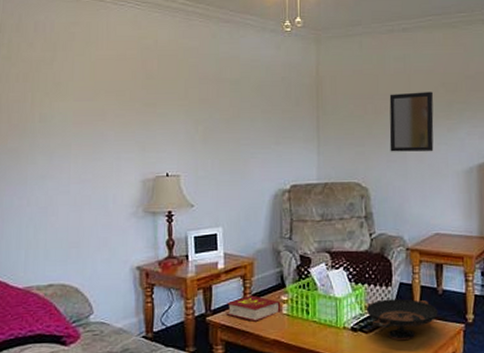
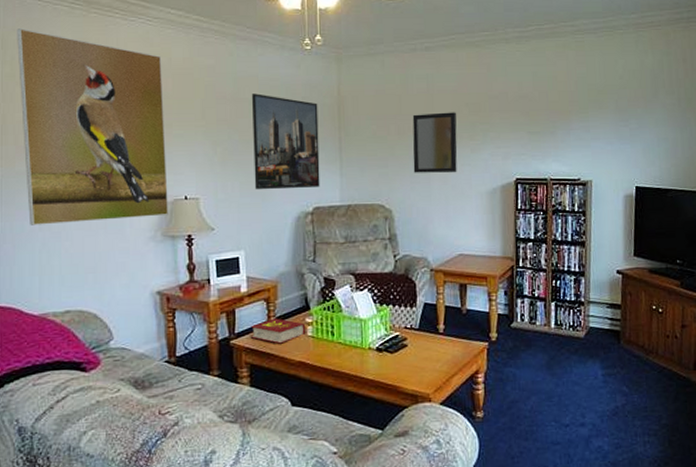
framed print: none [14,13,151,201] -> present [17,28,168,226]
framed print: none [232,74,298,168] -> present [251,93,320,190]
decorative bowl: present [366,298,438,341] -> none [391,319,462,360]

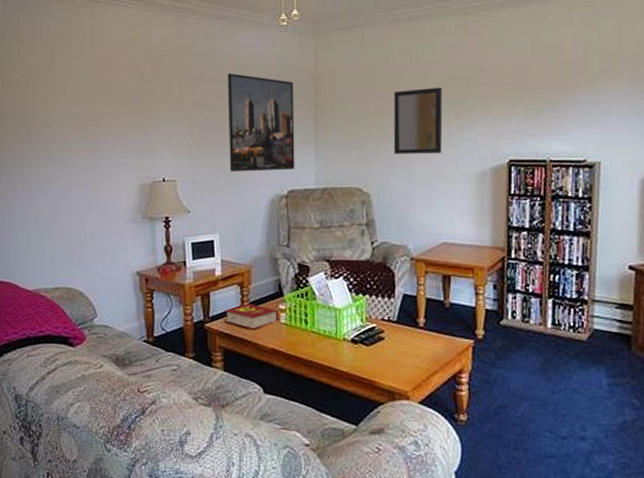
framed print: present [17,28,168,226] -> none [14,17,147,206]

